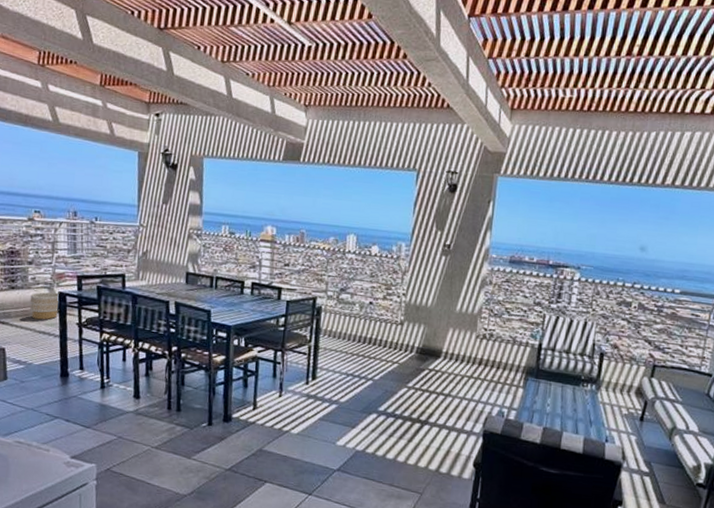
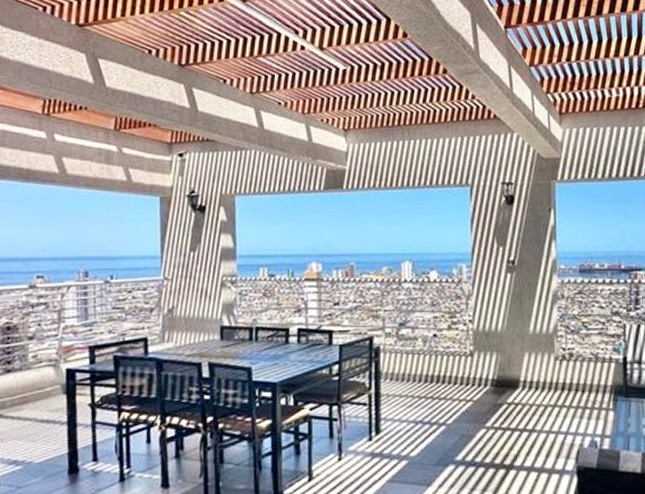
planter: present [29,292,60,320] -> none [29,369,67,406]

